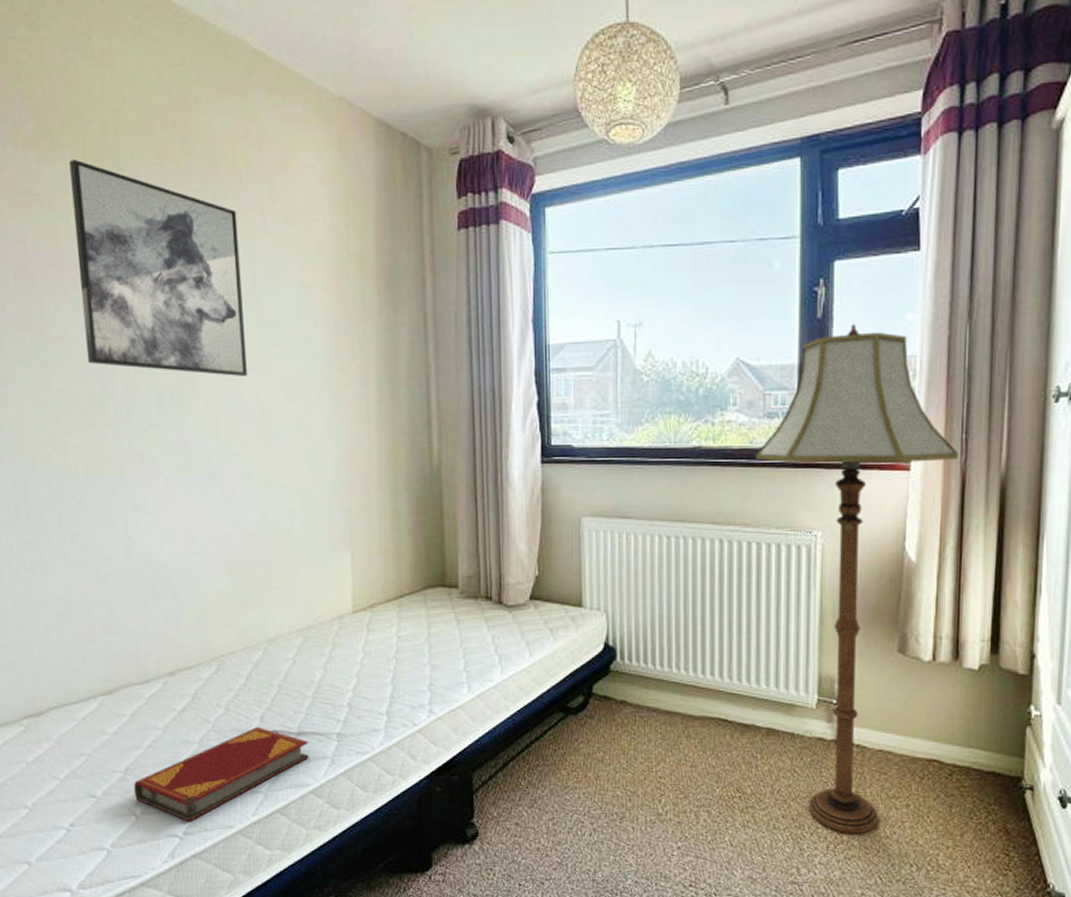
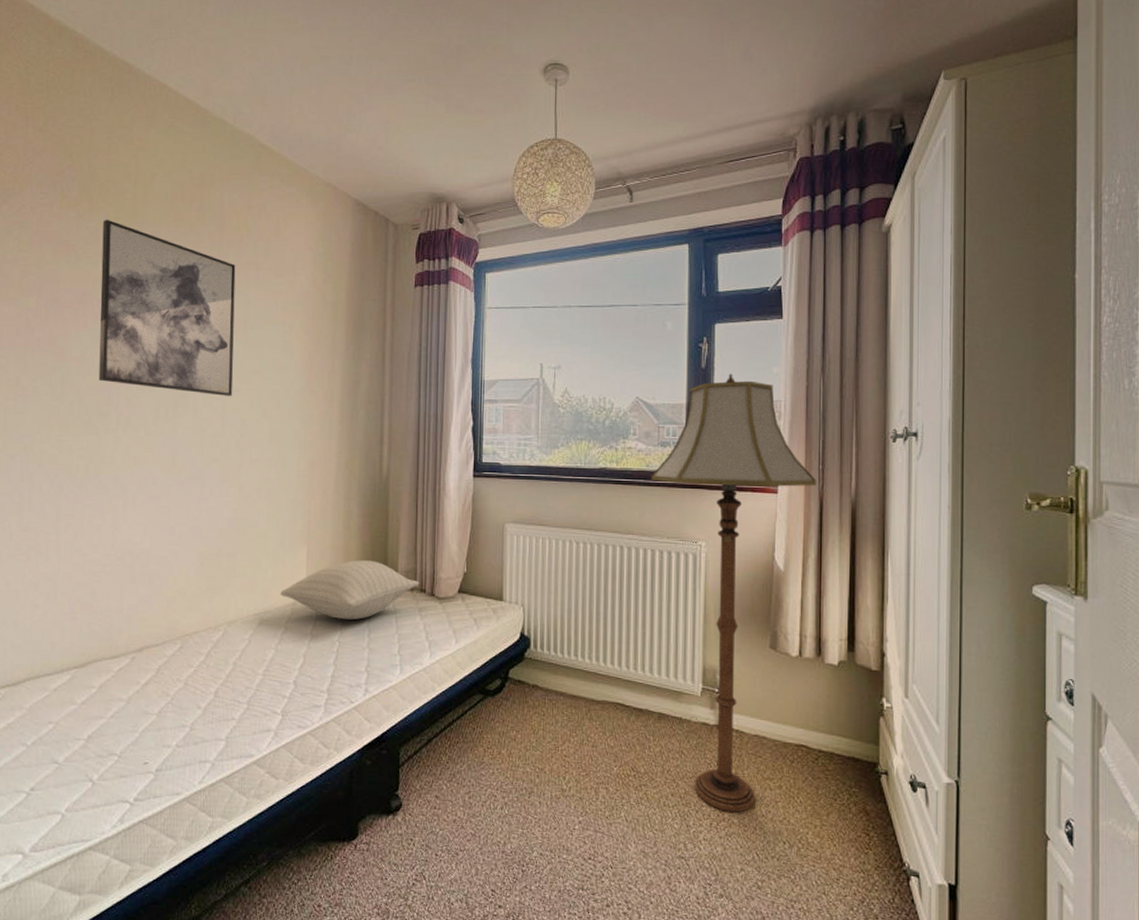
hardback book: present [133,727,309,822] -> none [93,701,256,789]
pillow: none [324,565,484,633] -> present [280,560,419,620]

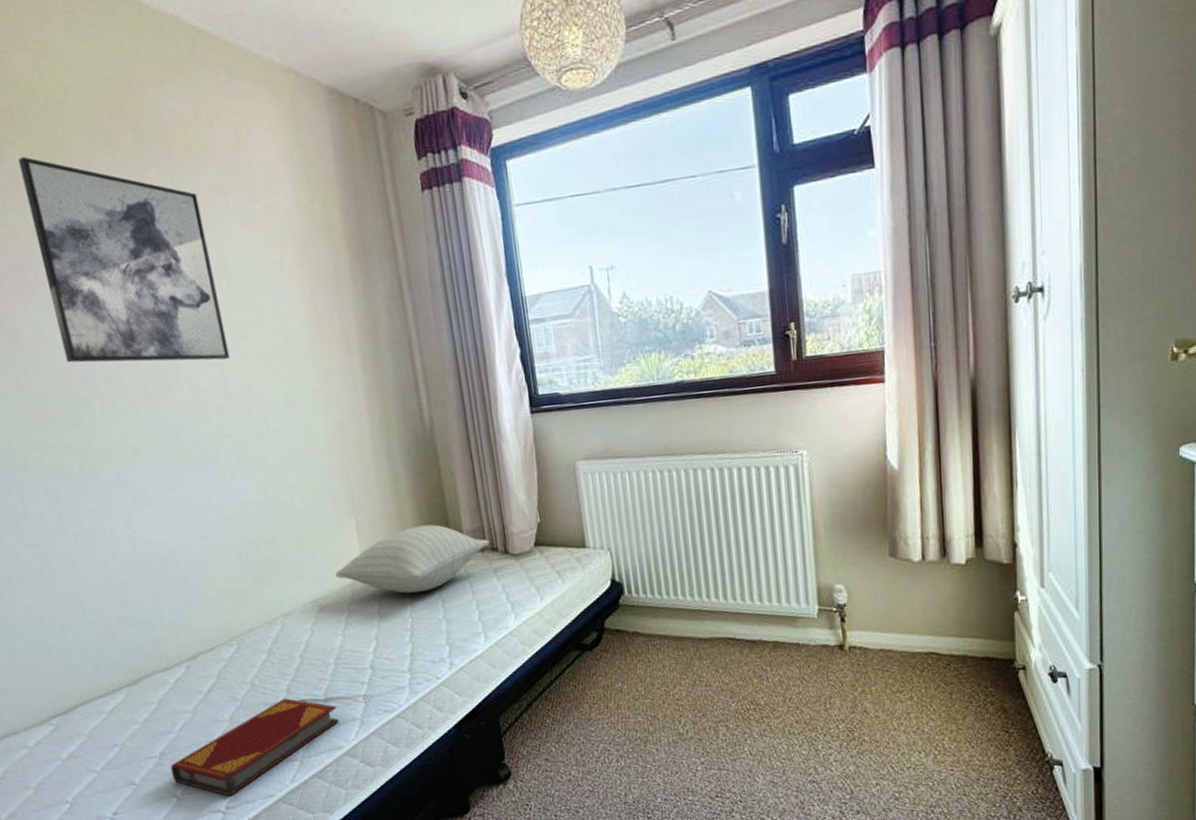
hardback book: none [93,701,256,789] -> present [170,698,339,797]
floor lamp: present [651,374,817,812] -> none [736,246,930,730]

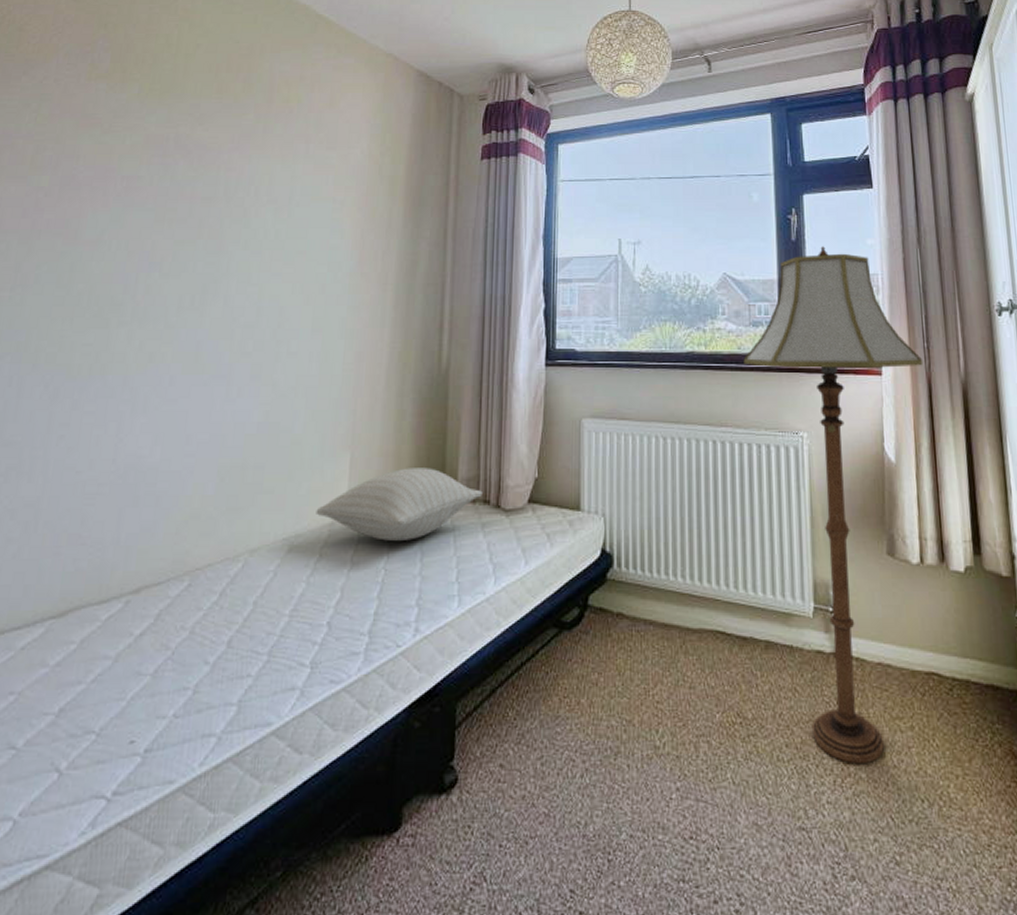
wall art: present [18,156,231,363] -> none [115,91,283,281]
hardback book: present [170,698,339,797] -> none [63,654,278,778]
floor lamp: none [736,246,930,730] -> present [743,246,923,763]

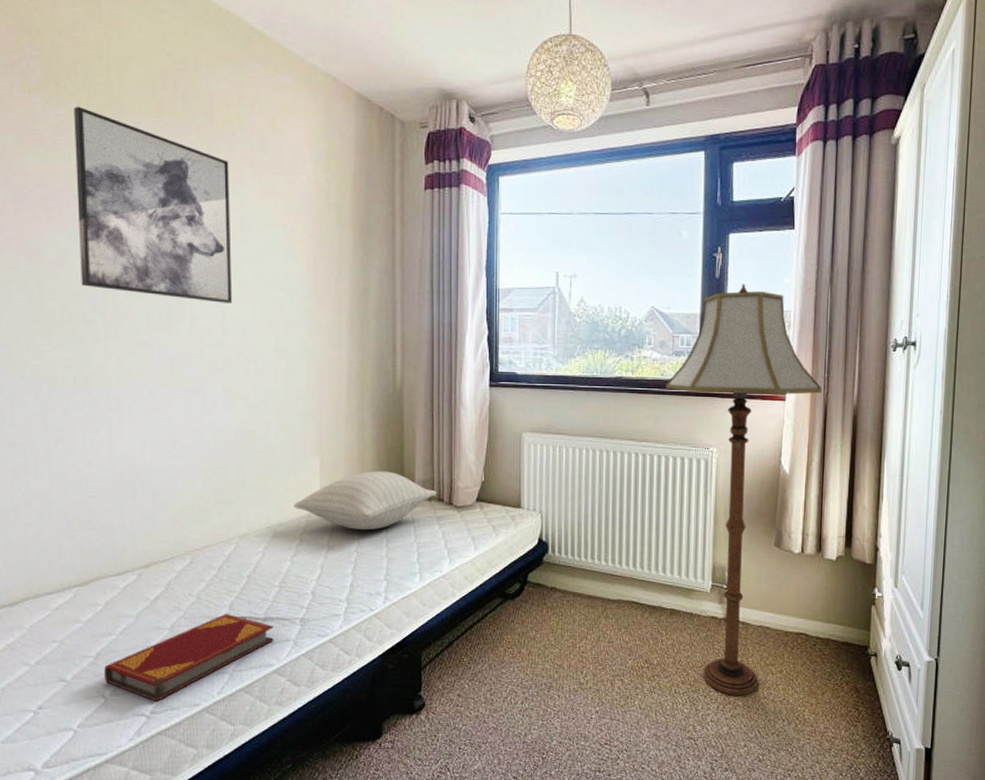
hardback book: none [63,654,278,778] -> present [103,614,274,702]
wall art: none [115,91,283,281] -> present [74,106,233,303]

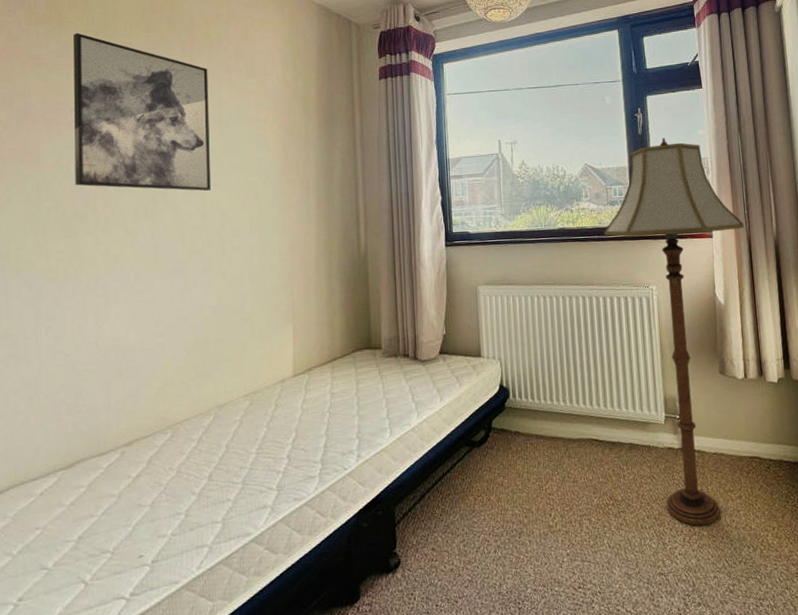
hardback book: present [103,614,274,702] -> none [85,485,252,583]
pillow: present [294,471,437,530] -> none [269,332,403,391]

